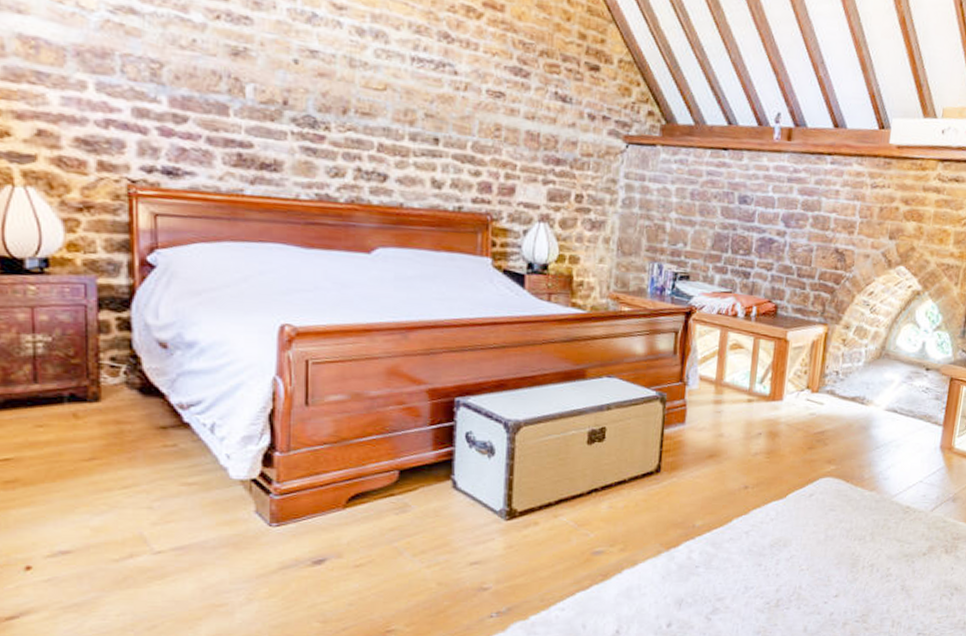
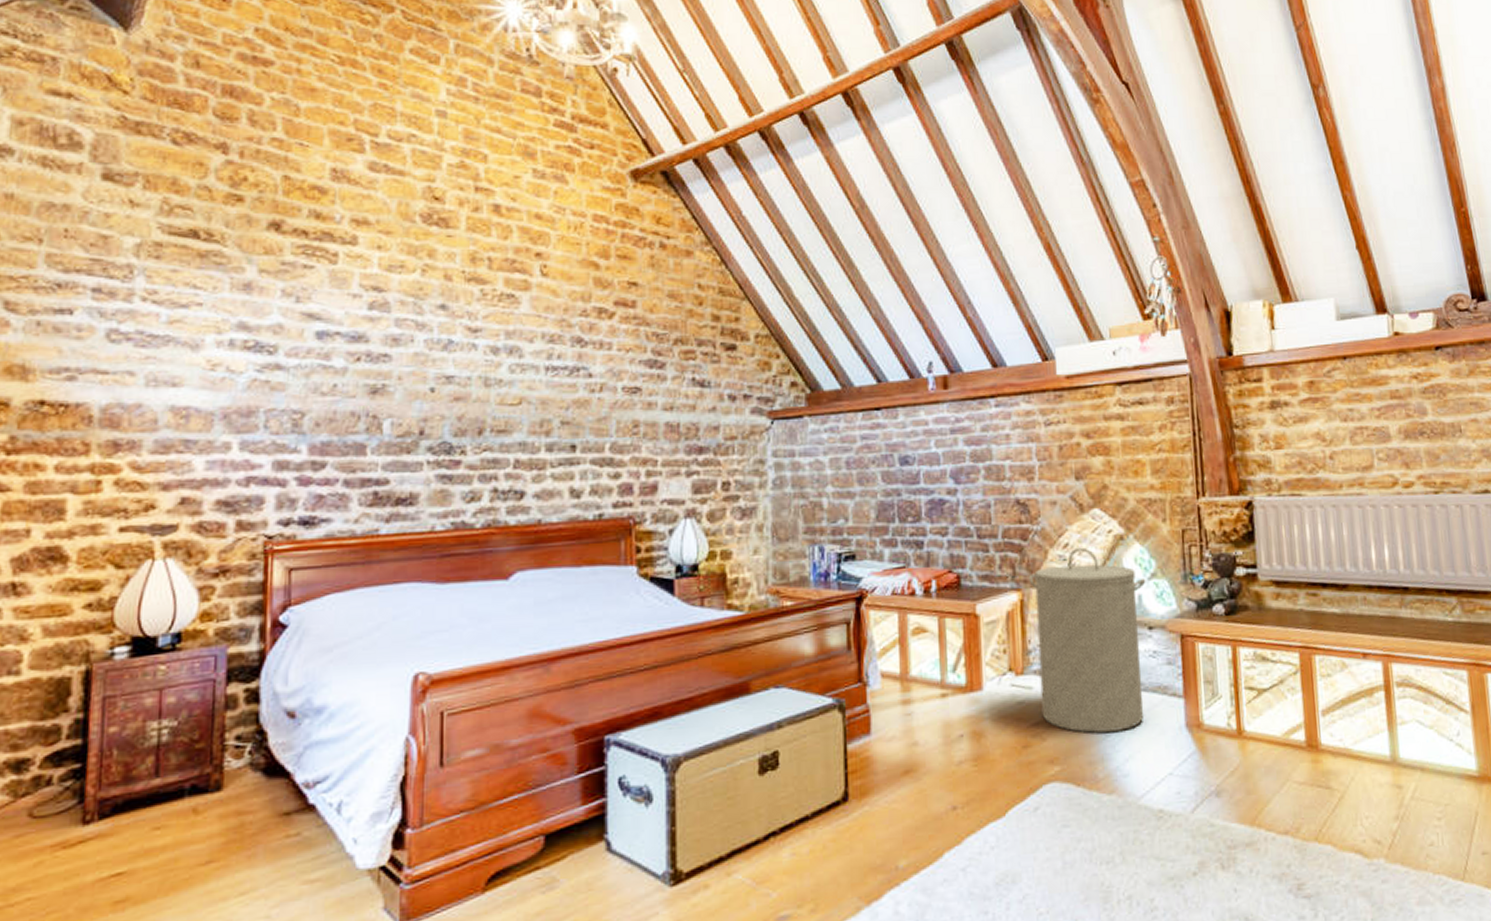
laundry hamper: none [828,296,932,445] -> present [1028,547,1146,733]

